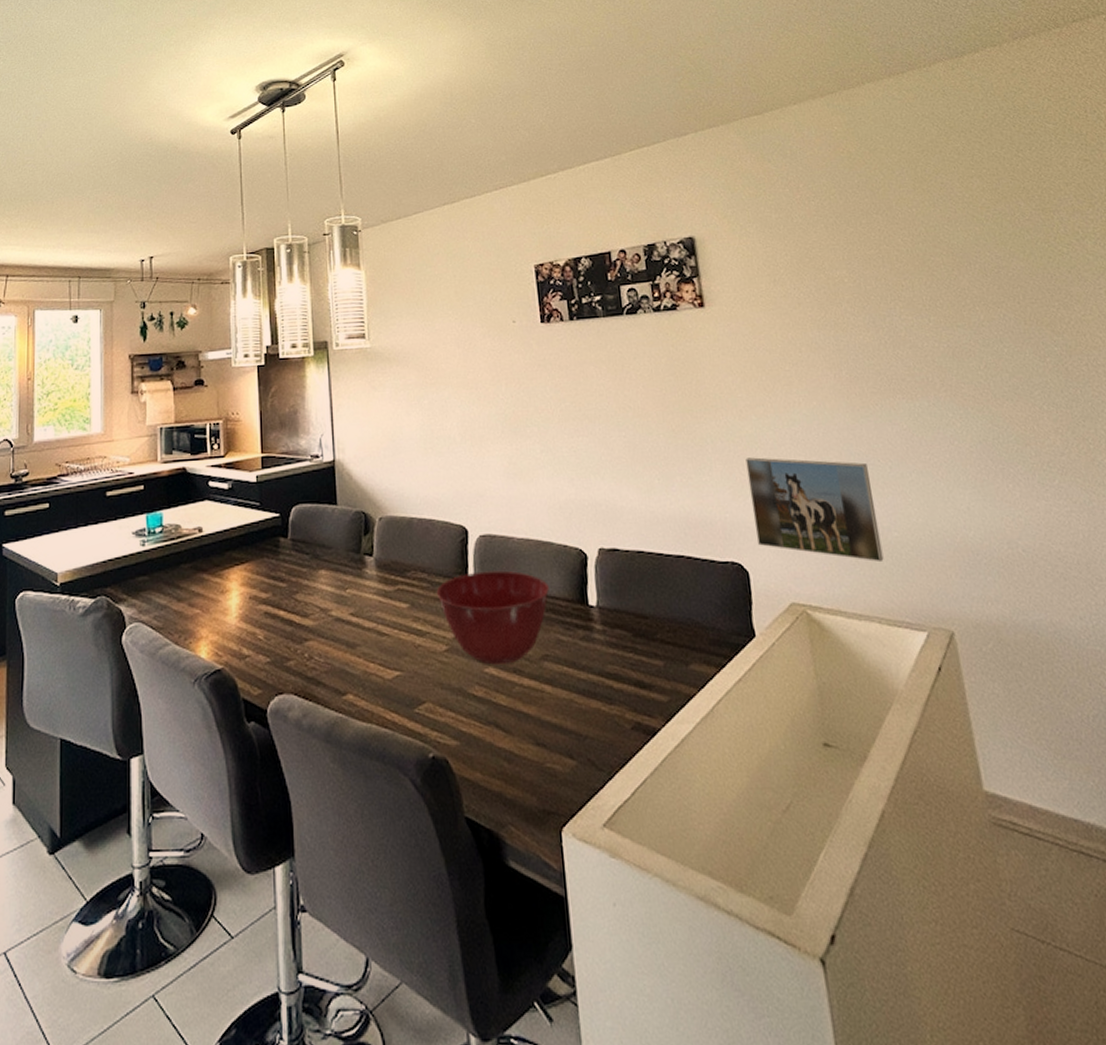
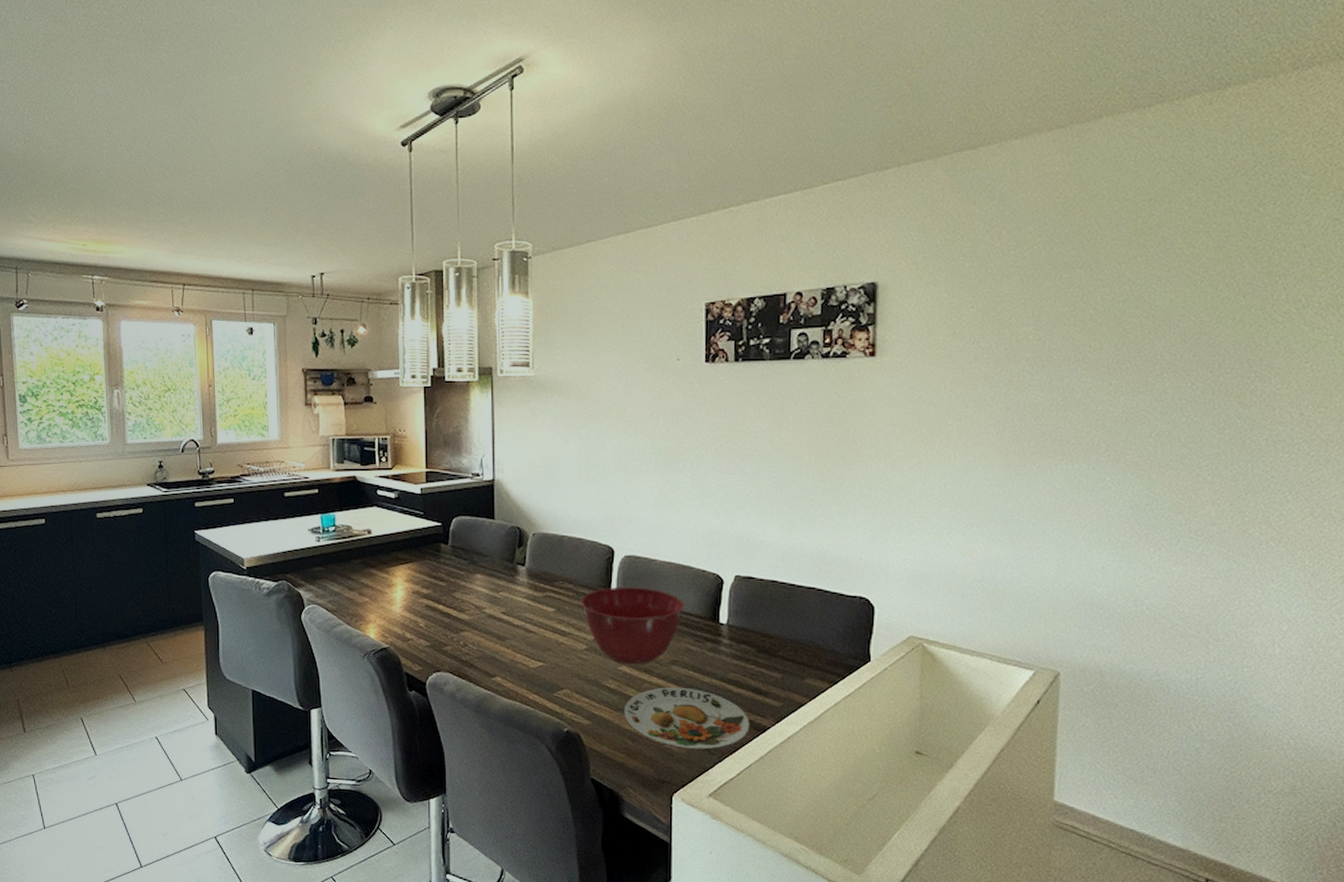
plate: none [495,687,638,766] -> present [623,687,750,749]
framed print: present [745,457,884,563] -> none [887,505,1011,608]

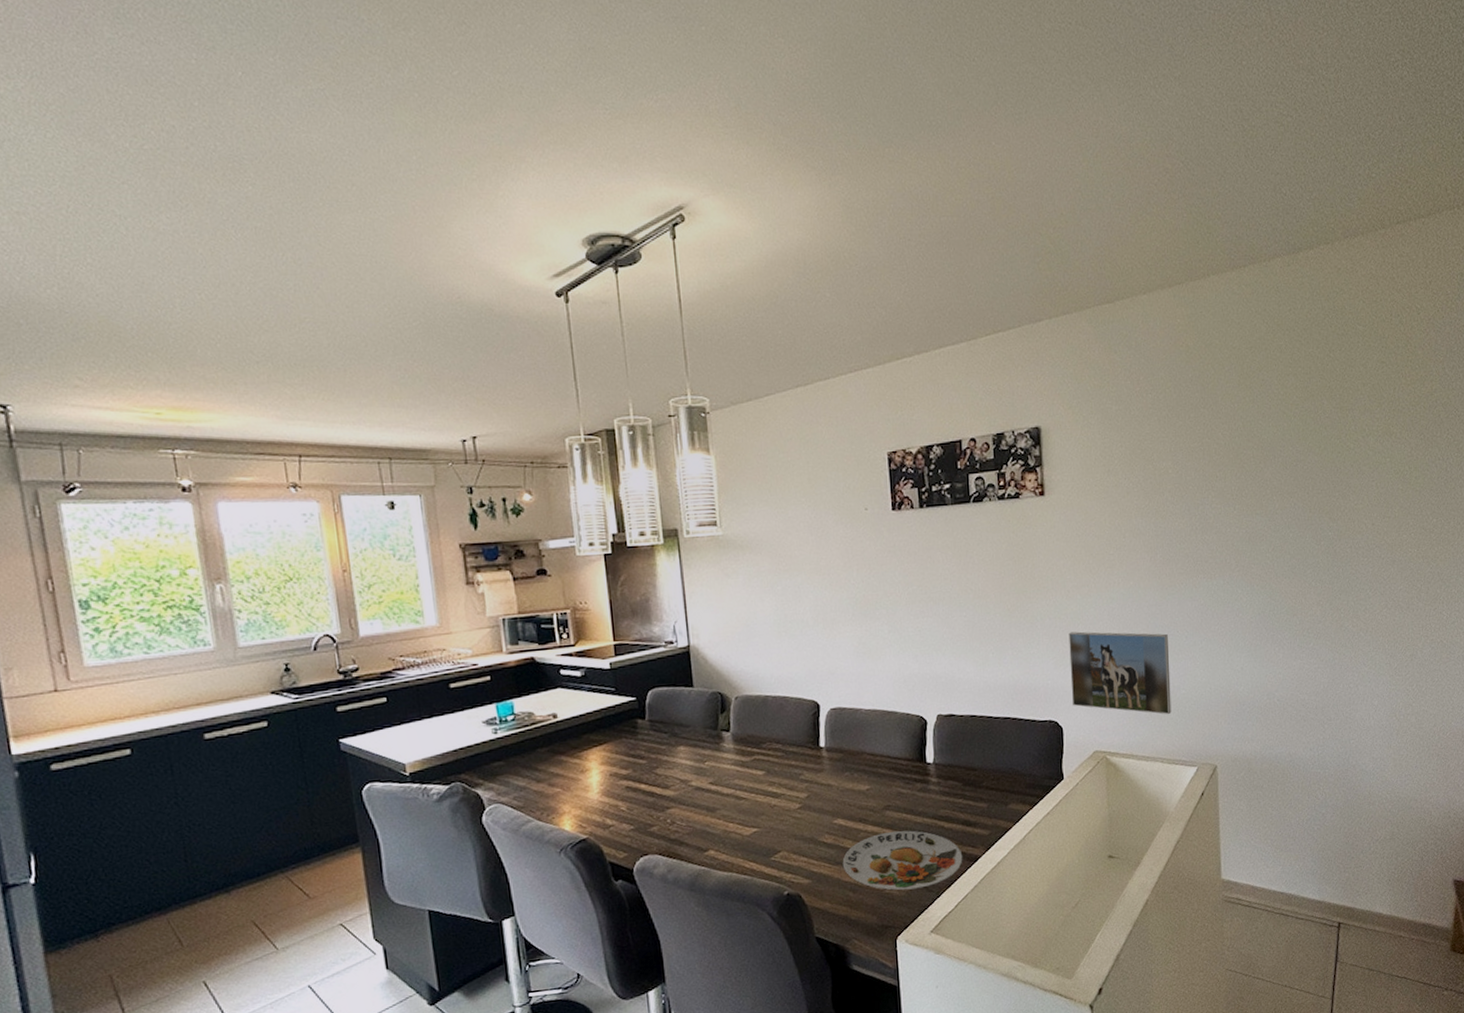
mixing bowl: present [580,586,684,665] -> none [790,738,892,817]
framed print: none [887,505,1011,608] -> present [1069,631,1172,715]

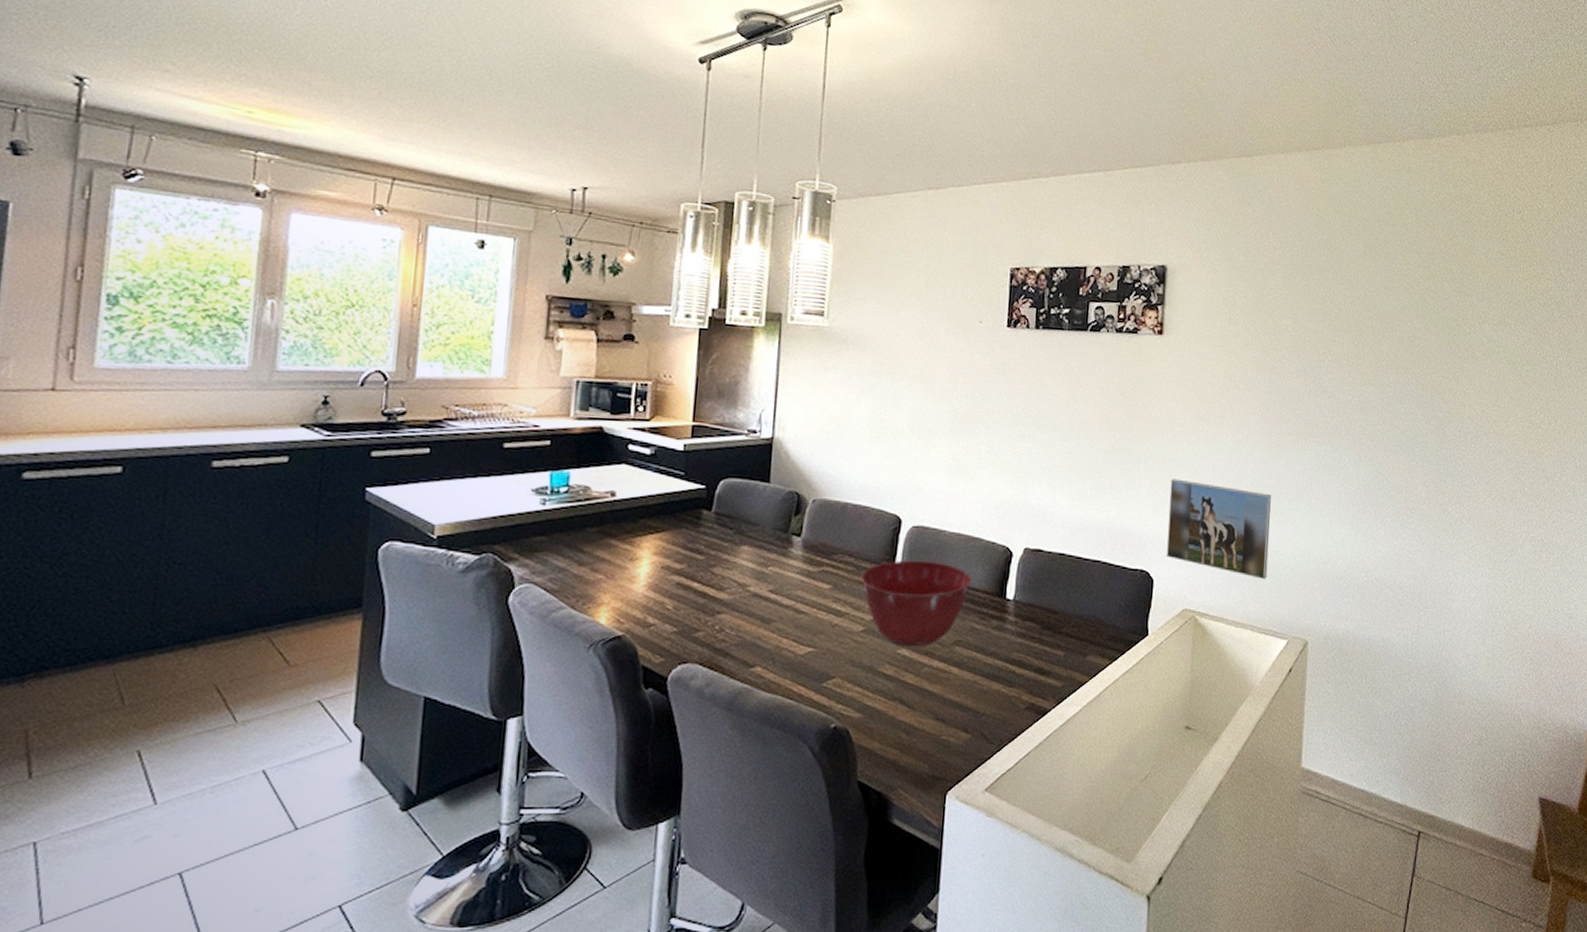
mixing bowl: none [790,738,892,817] -> present [860,560,972,647]
plate: present [842,830,963,890] -> none [899,670,1031,739]

